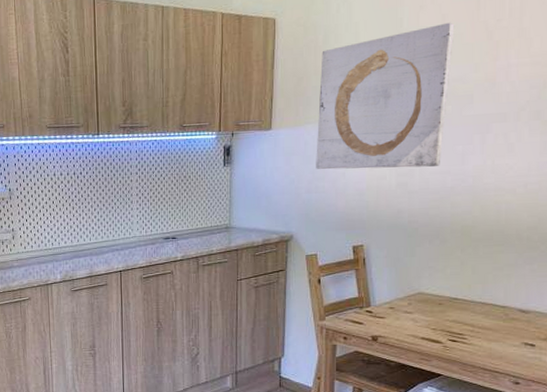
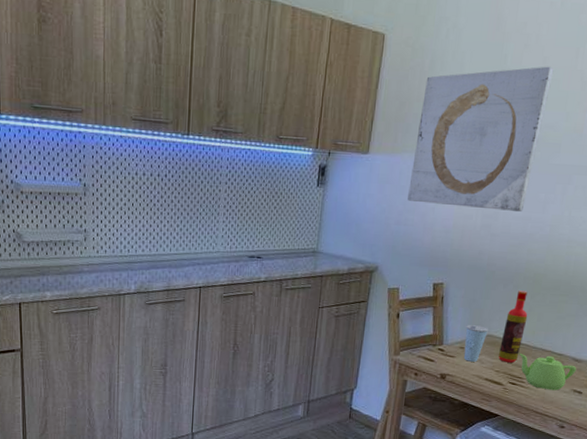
cup: none [393,284,419,321] -> present [463,325,489,362]
bottle: none [432,245,460,319] -> present [498,291,528,363]
teapot: none [456,308,525,345] -> present [519,353,577,391]

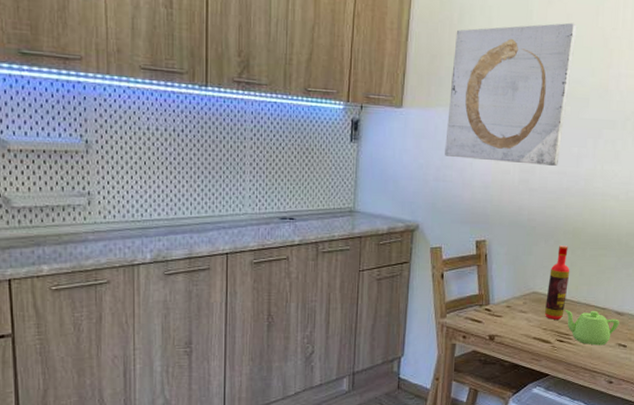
cup: present [463,325,489,362] -> none [510,283,534,321]

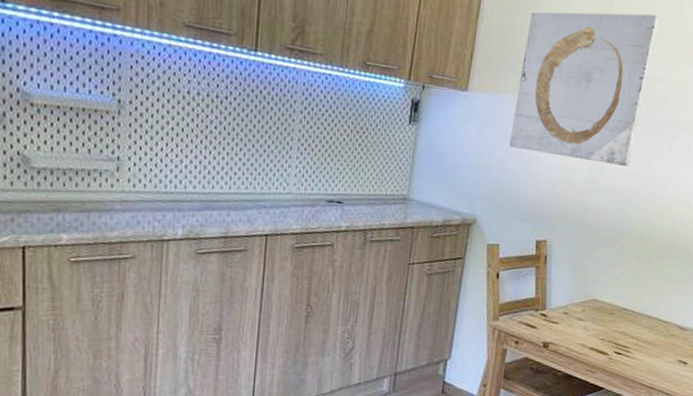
bottle: present [544,245,570,319] -> none [603,252,634,330]
teapot: present [564,309,620,346] -> none [625,319,682,361]

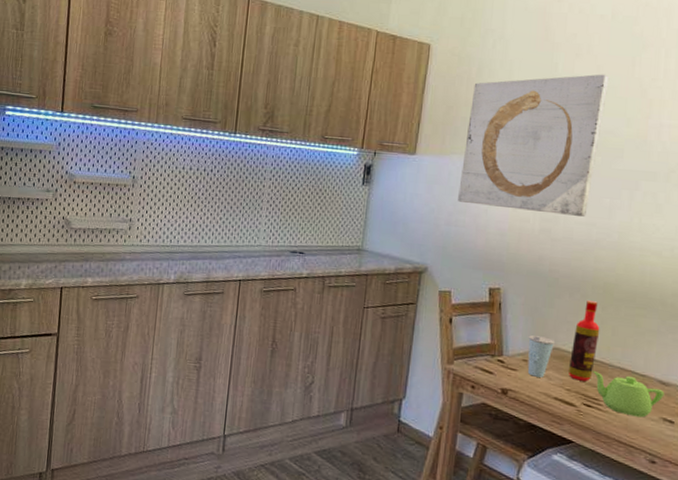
cup: none [567,288,594,329] -> present [527,335,556,378]
bottle: none [603,252,634,330] -> present [567,300,600,381]
teapot: none [625,319,682,361] -> present [593,370,665,418]

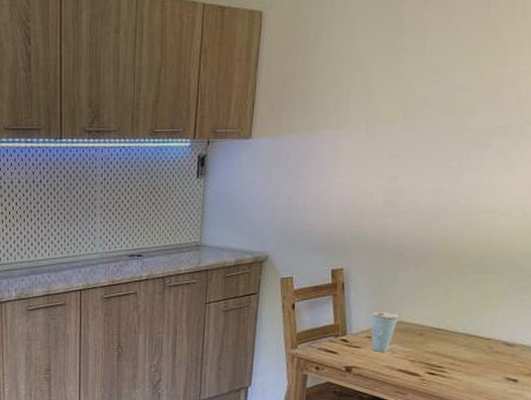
wall art: present [458,74,610,217] -> none [297,21,461,185]
bottle: present [567,300,600,381] -> none [412,271,445,351]
teapot: present [593,370,665,418] -> none [437,339,509,379]

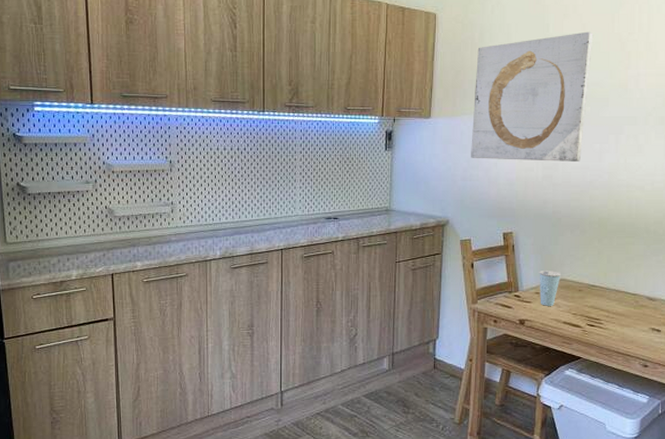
wall art: none [297,21,461,185] -> present [471,31,594,162]

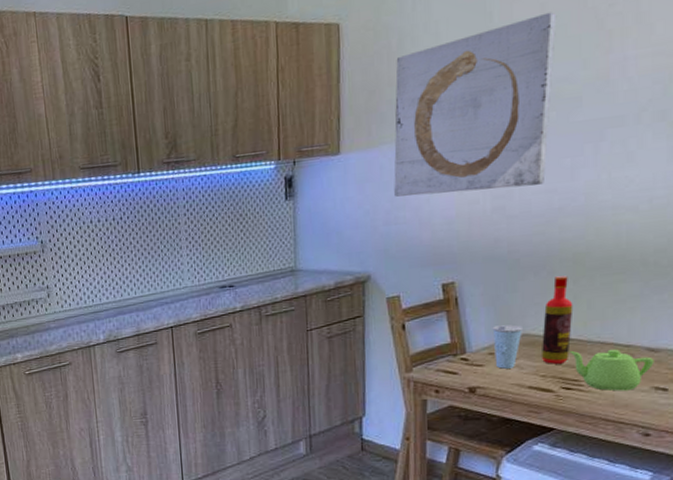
bottle: none [573,235,598,305] -> present [540,275,573,364]
teapot: none [594,295,652,330] -> present [569,349,654,392]

